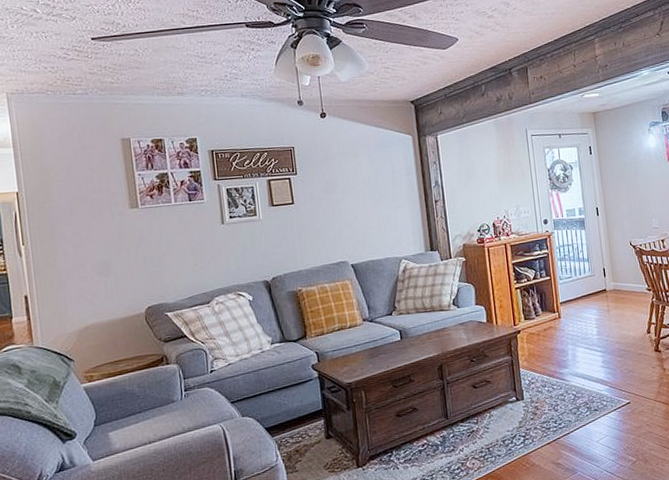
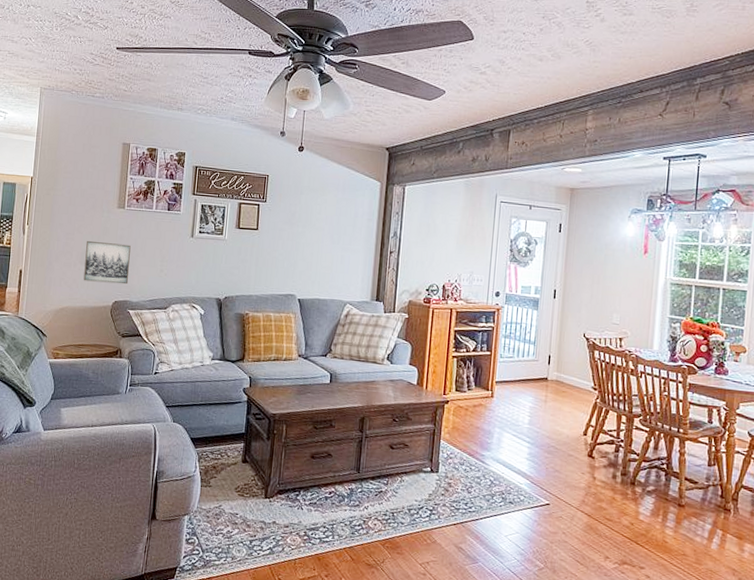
wall art: none [101,244,160,293] -> present [83,240,131,285]

